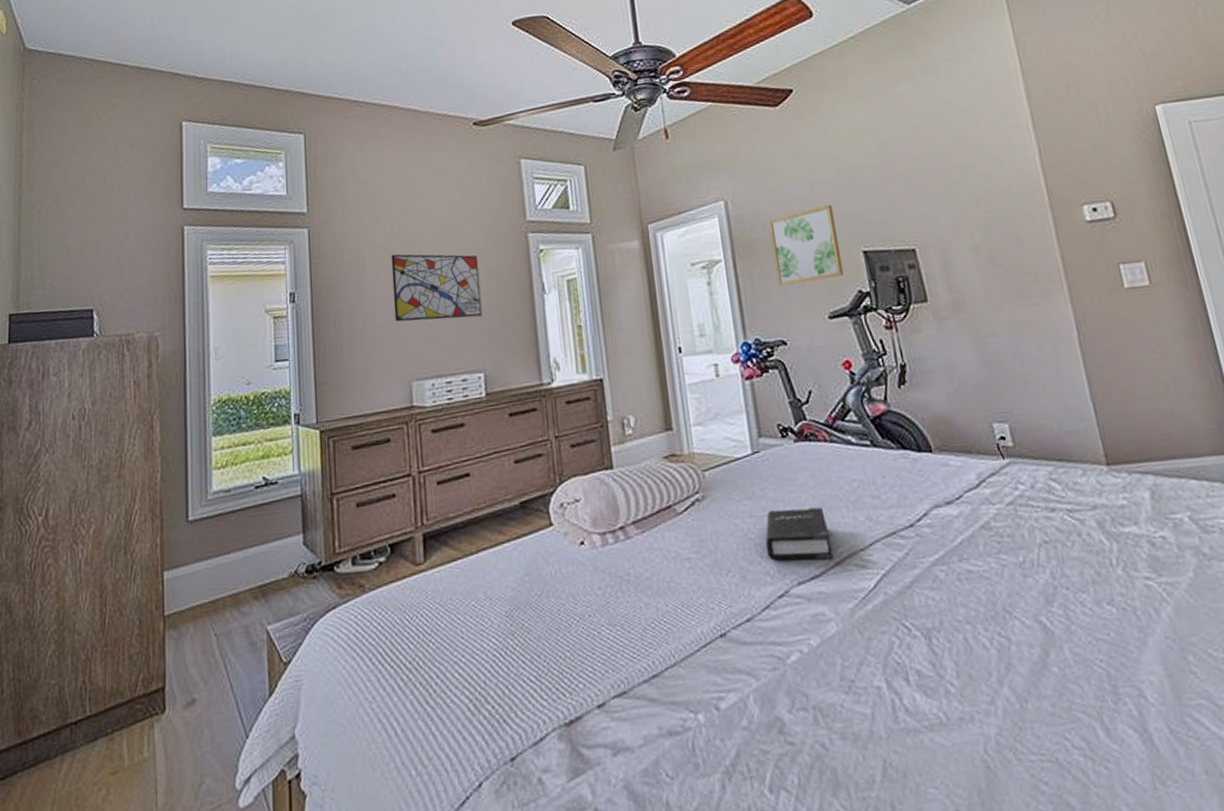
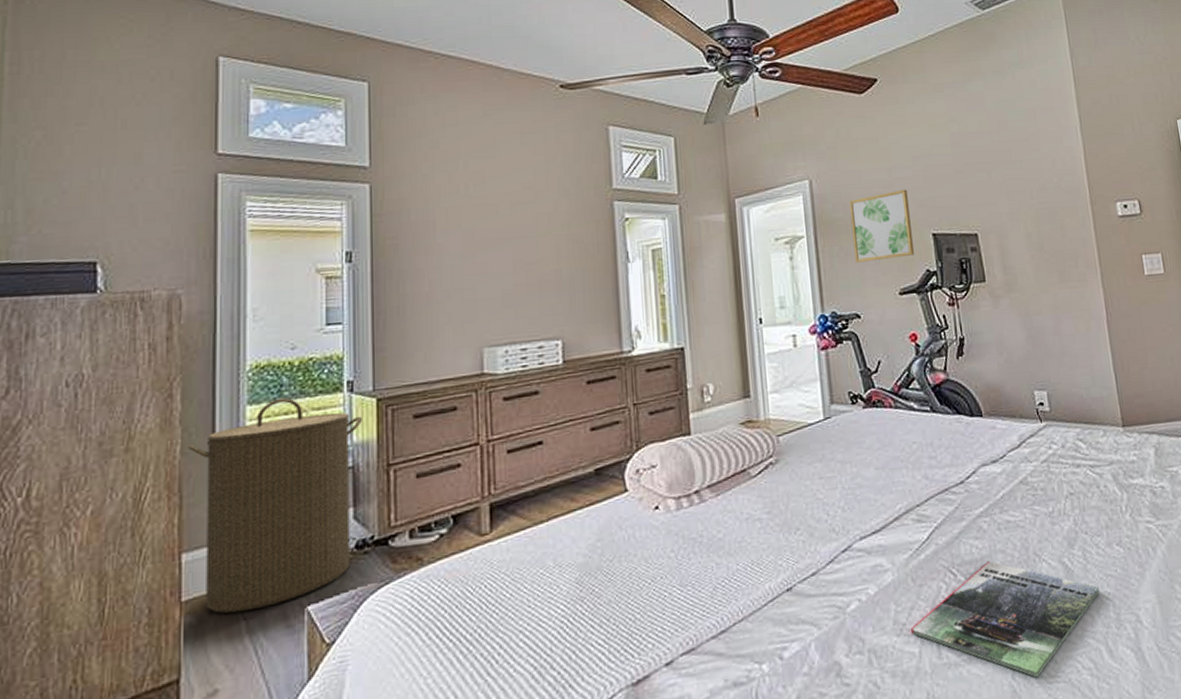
laundry hamper: none [166,430,308,629] -> present [188,398,362,614]
wall art: present [391,254,483,322] -> none [464,215,563,286]
hardback book: present [766,507,833,561] -> none [833,468,892,518]
magazine: none [861,616,1089,753] -> present [911,561,1100,678]

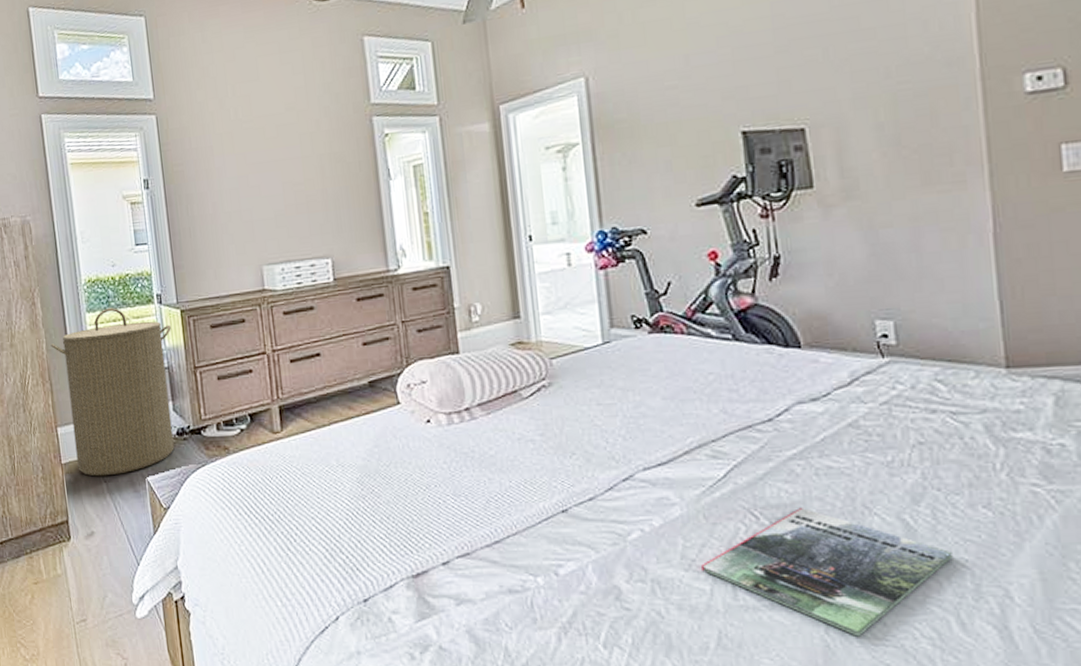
wall art: present [849,189,914,263] -> none [634,79,716,171]

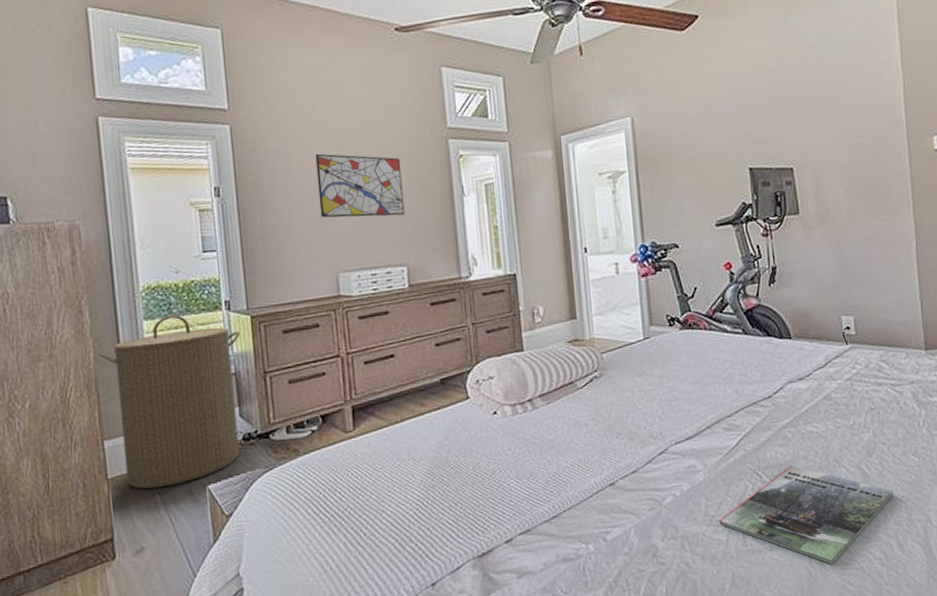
wall art: none [236,140,328,208] -> present [315,153,405,218]

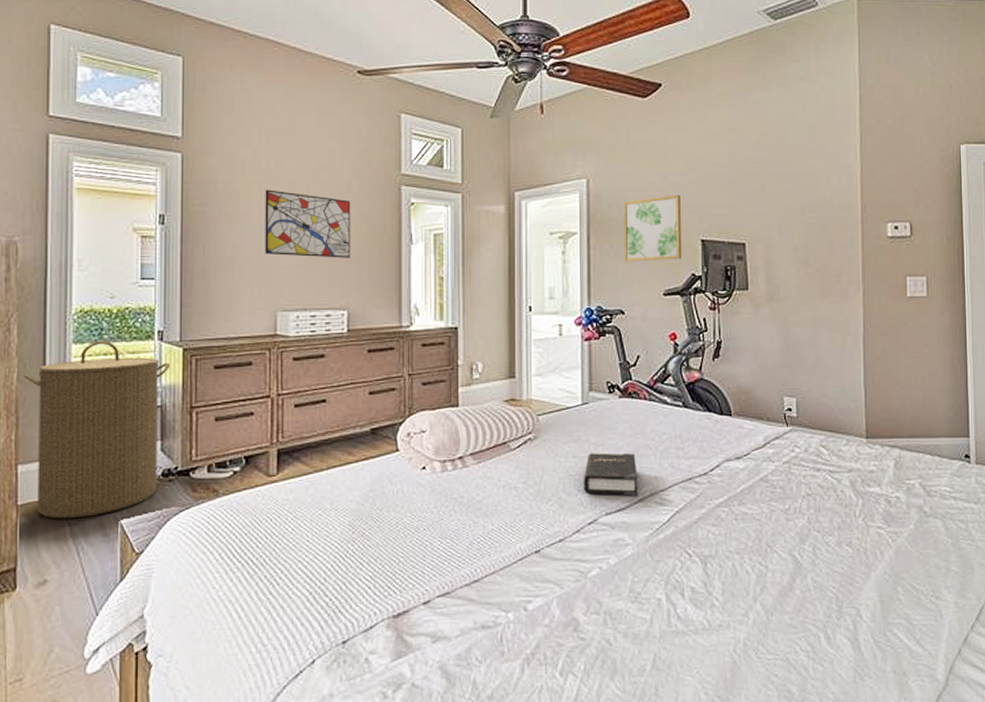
hardback book: none [651,383,705,425] -> present [584,453,638,496]
wall art: none [669,125,731,196] -> present [623,194,681,262]
magazine: present [720,466,894,564] -> none [645,547,825,653]

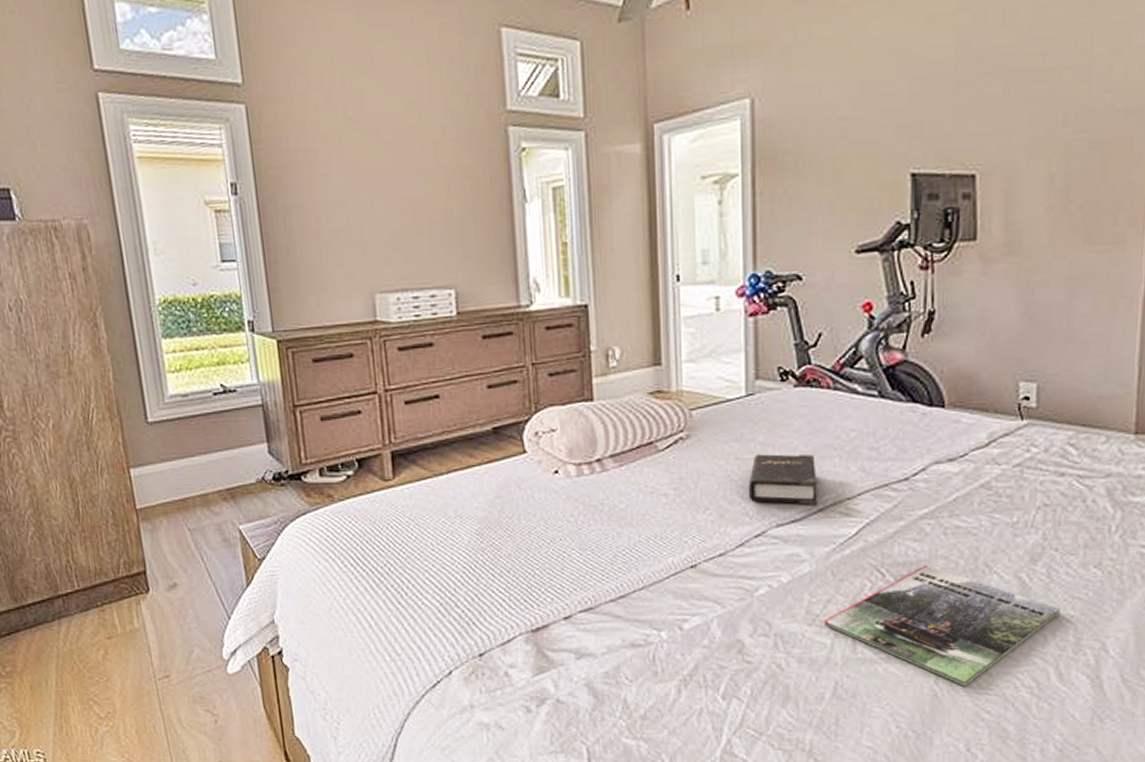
laundry hamper: present [23,341,170,519] -> none [118,334,270,524]
wall art: present [265,189,351,258] -> none [345,143,453,226]
wall art: present [623,194,681,262] -> none [801,111,883,210]
magazine: none [645,547,825,653] -> present [825,566,1060,686]

